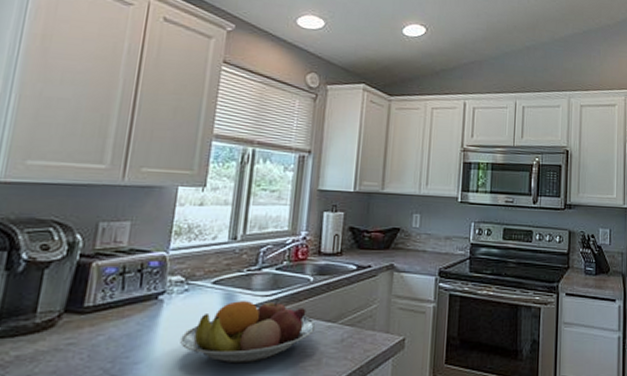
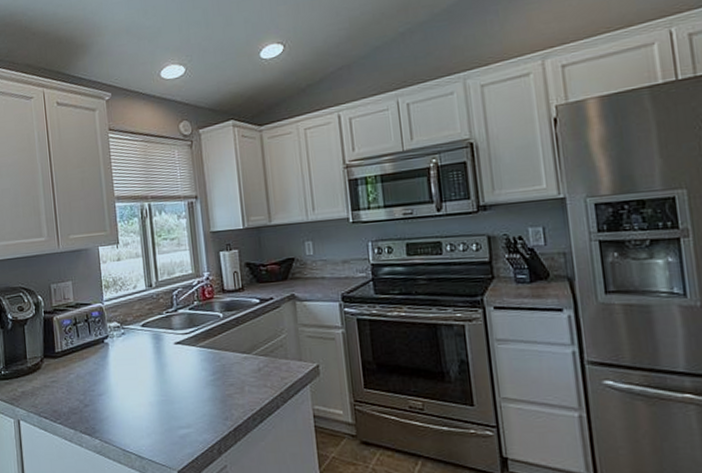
fruit bowl: present [180,300,316,364] -> none [127,336,234,393]

